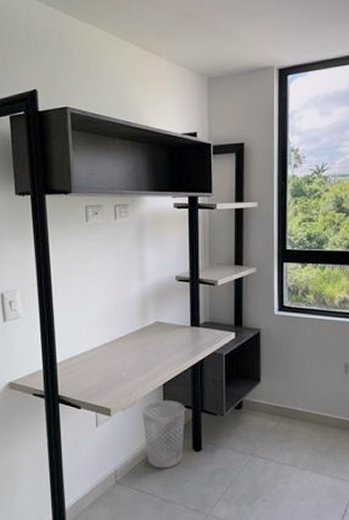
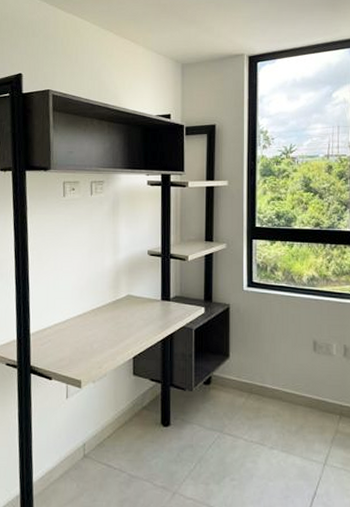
wastebasket: present [141,400,186,469] -> none [111,373,155,443]

